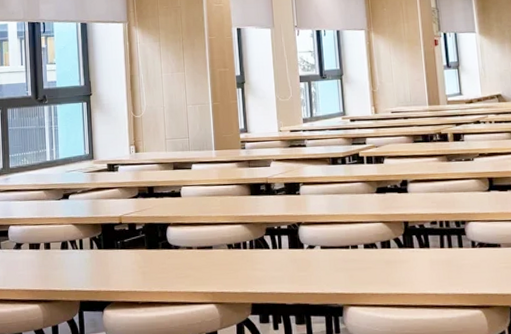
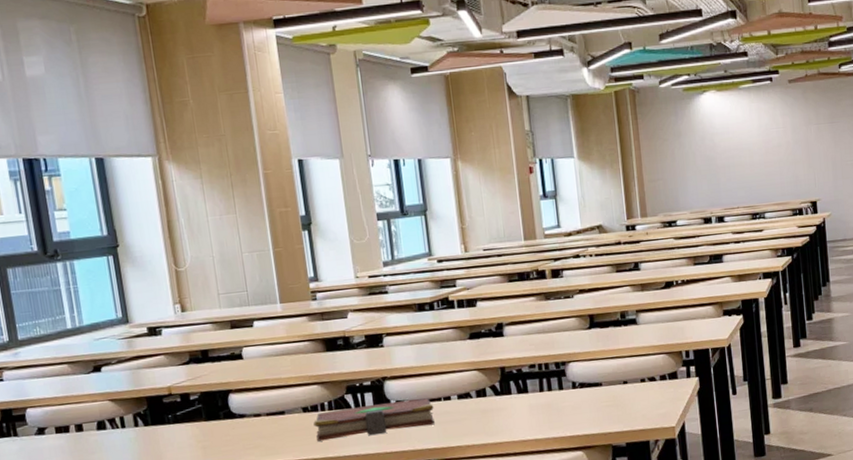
book: none [236,245,342,277] -> present [313,398,435,442]

